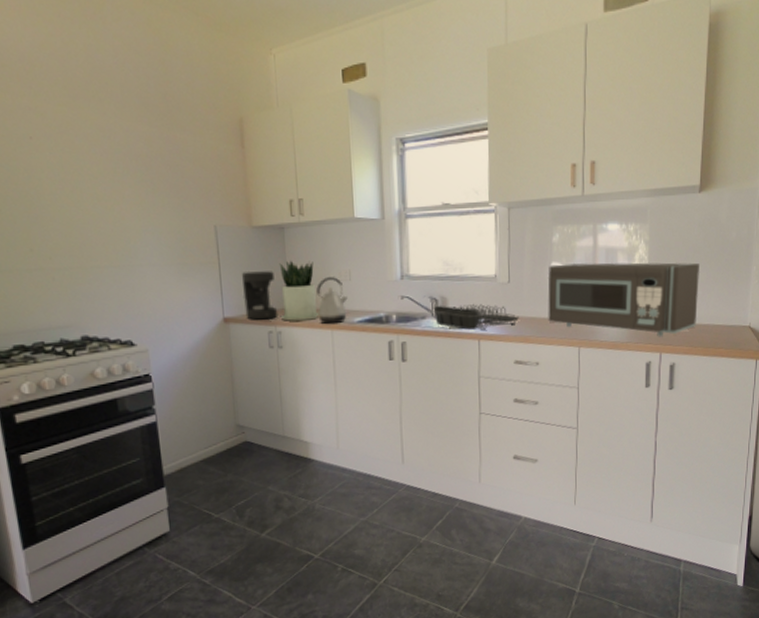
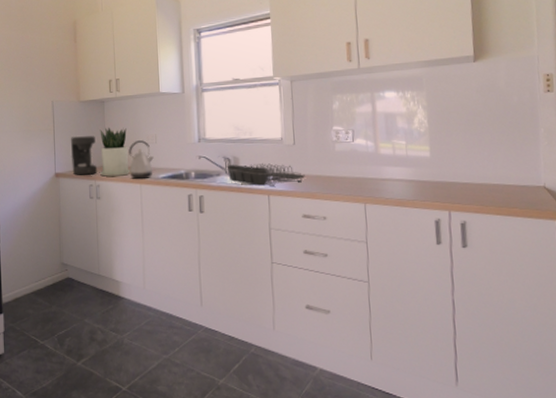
microwave: present [548,262,699,337] -> none [330,125,485,196]

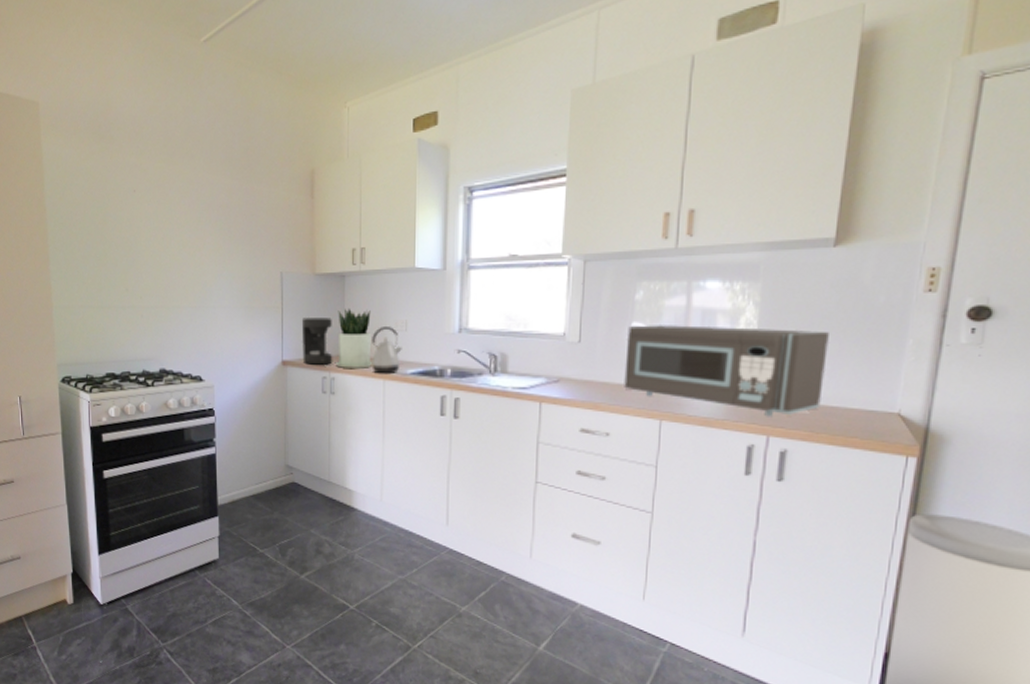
dish rack: present [226,162,305,188] -> none [491,362,589,394]
microwave: none [330,125,485,196] -> present [624,325,829,417]

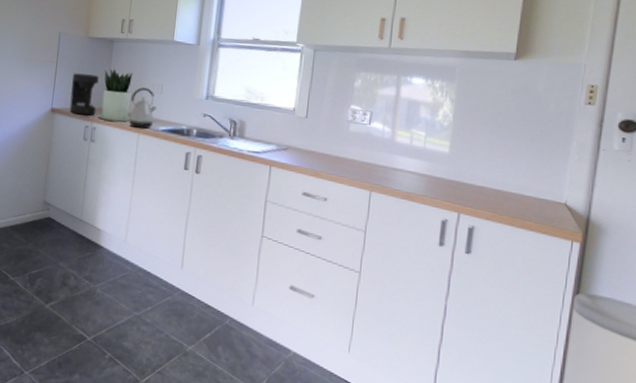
microwave: present [624,325,829,417] -> none [341,108,510,197]

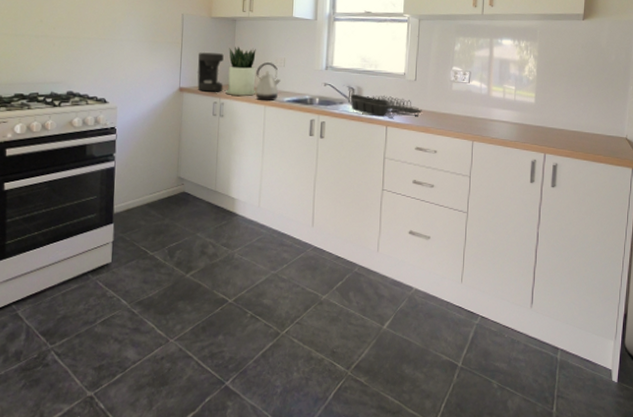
dish rack: none [231,128,312,159] -> present [350,94,422,119]

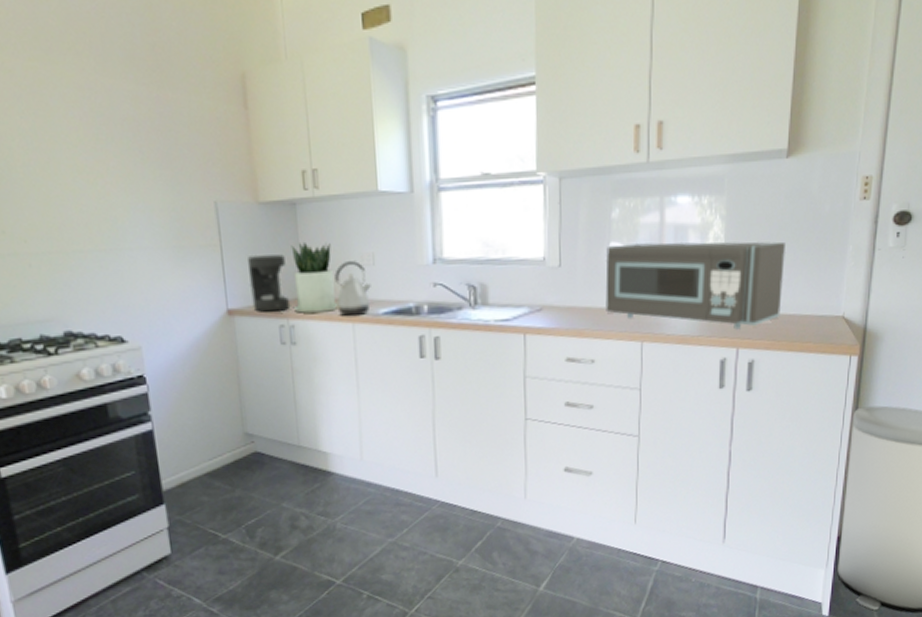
dish rack: present [350,94,422,119] -> none [471,291,572,324]
microwave: none [447,69,582,140] -> present [605,241,785,330]

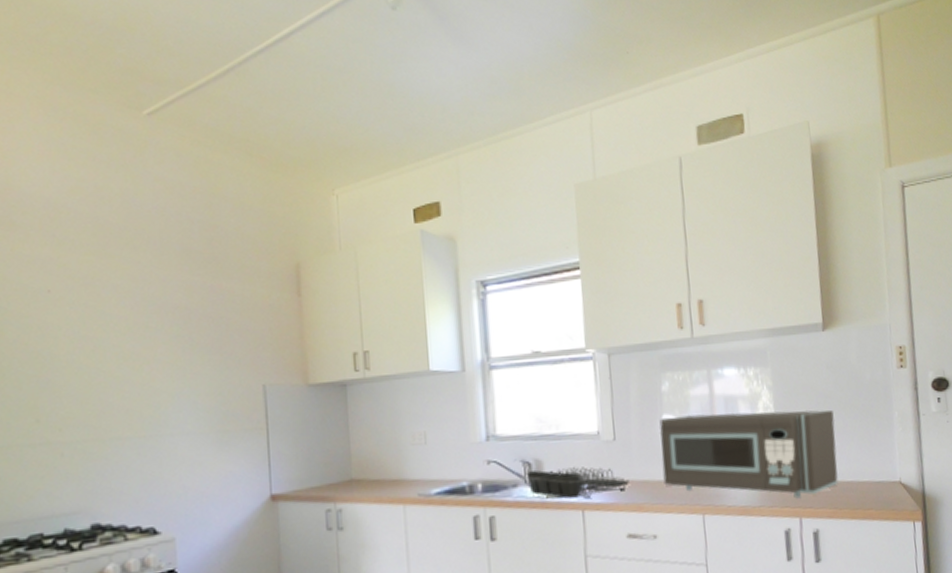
coffee maker: present [248,254,291,312] -> none [295,436,339,497]
planter: present [291,241,337,314] -> none [340,422,387,497]
kettle: present [334,261,371,316] -> none [385,440,423,498]
dish rack: none [471,291,572,324] -> present [526,466,629,500]

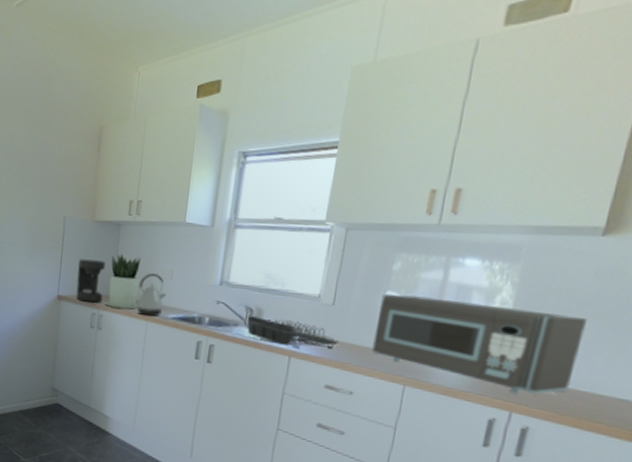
coffee maker: none [295,436,339,497] -> present [76,259,105,303]
planter: none [340,422,387,497] -> present [104,253,141,310]
kettle: none [385,440,423,498] -> present [135,273,166,316]

